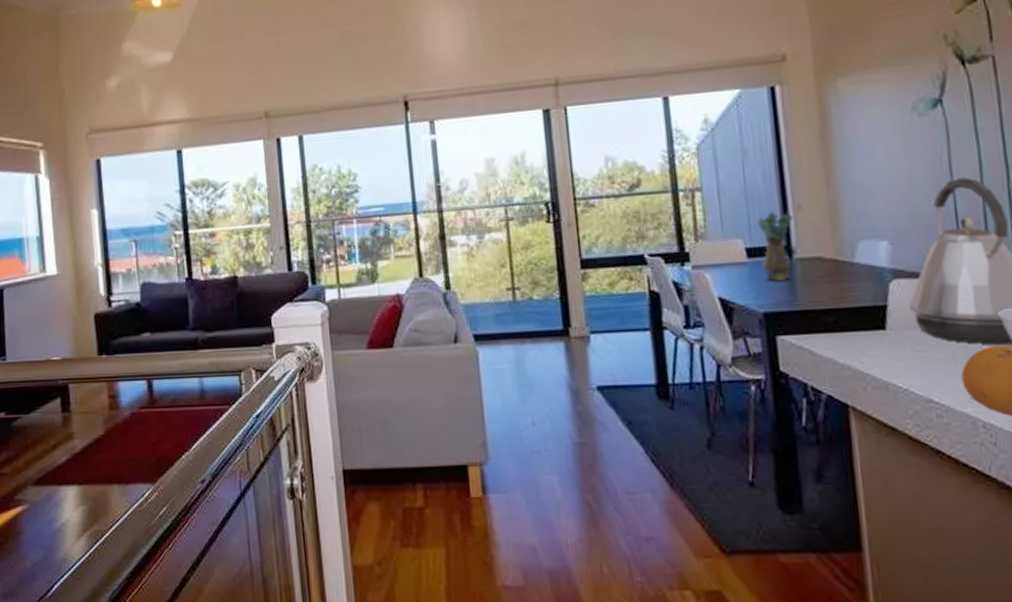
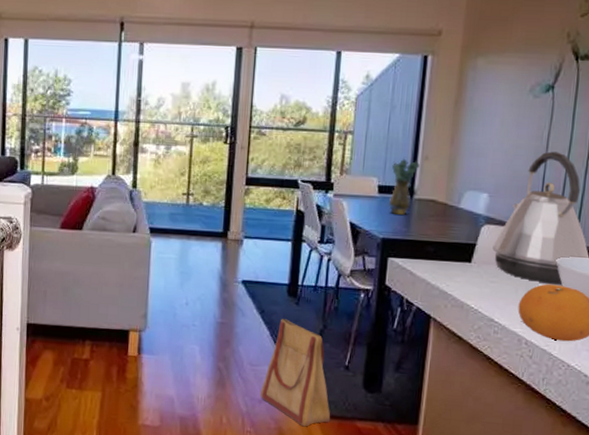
shopping bag: none [644,429,744,569] -> present [259,319,331,427]

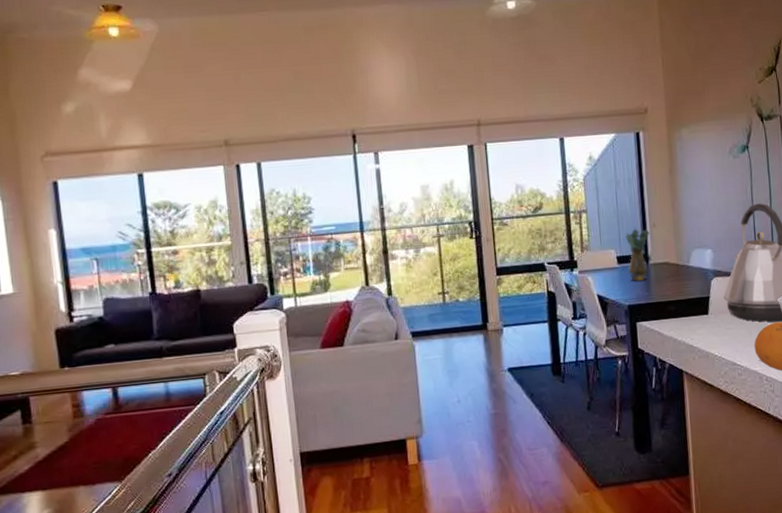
shopping bag: present [259,319,331,427] -> none [542,398,611,500]

